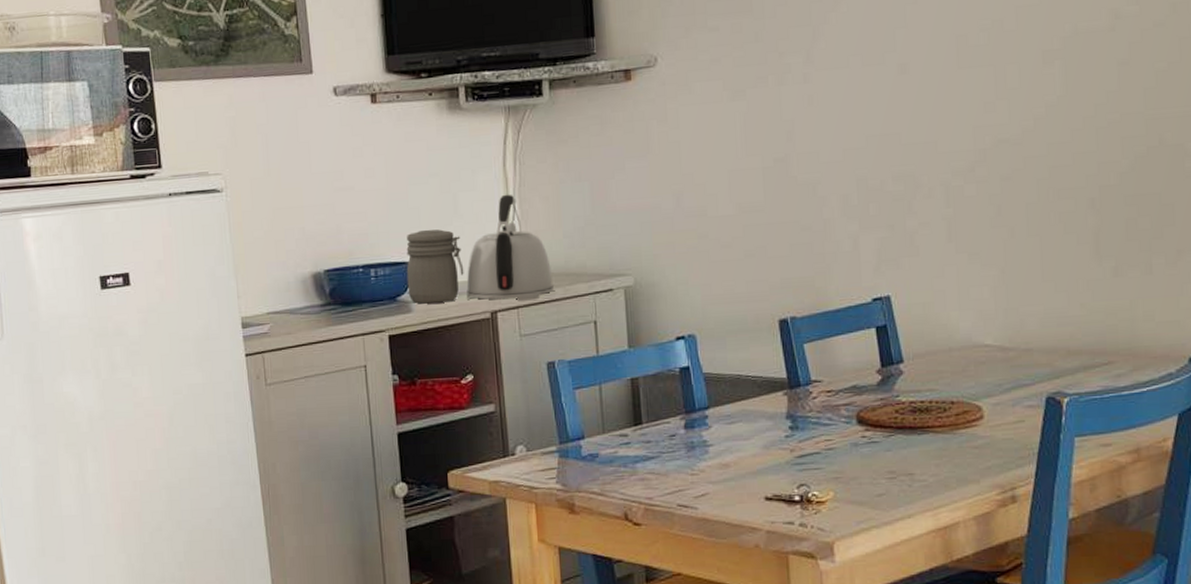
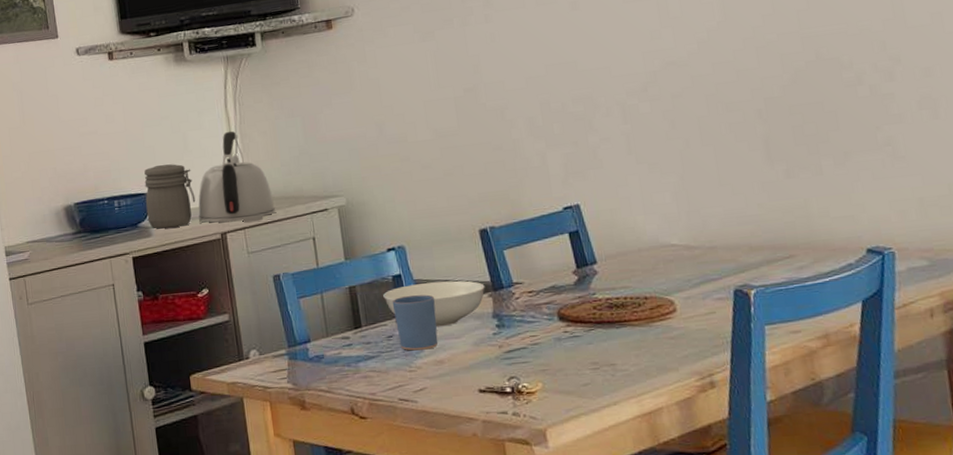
bowl: none [668,375,780,427] -> present [383,280,485,327]
mug: none [677,390,725,452] -> present [392,294,438,351]

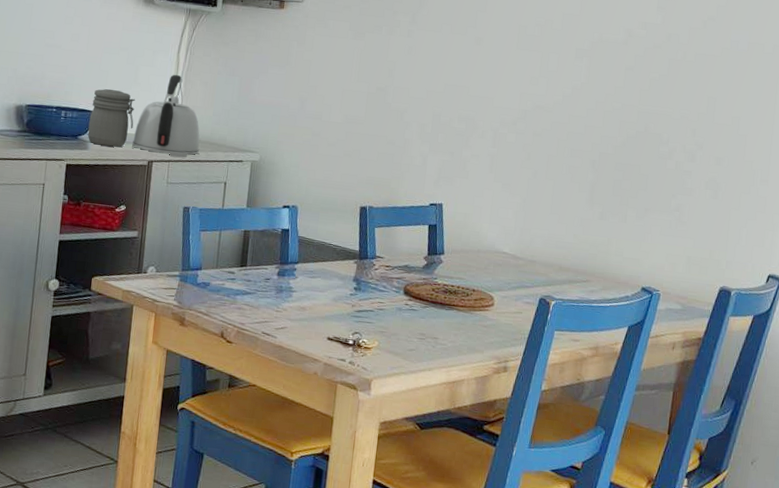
bowl: present [383,280,485,327] -> none [270,239,353,280]
mug: present [392,294,438,351] -> none [274,248,312,296]

